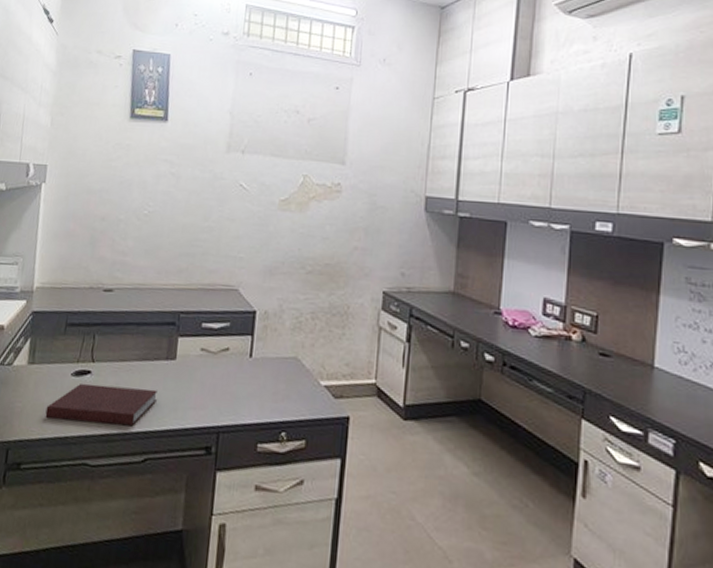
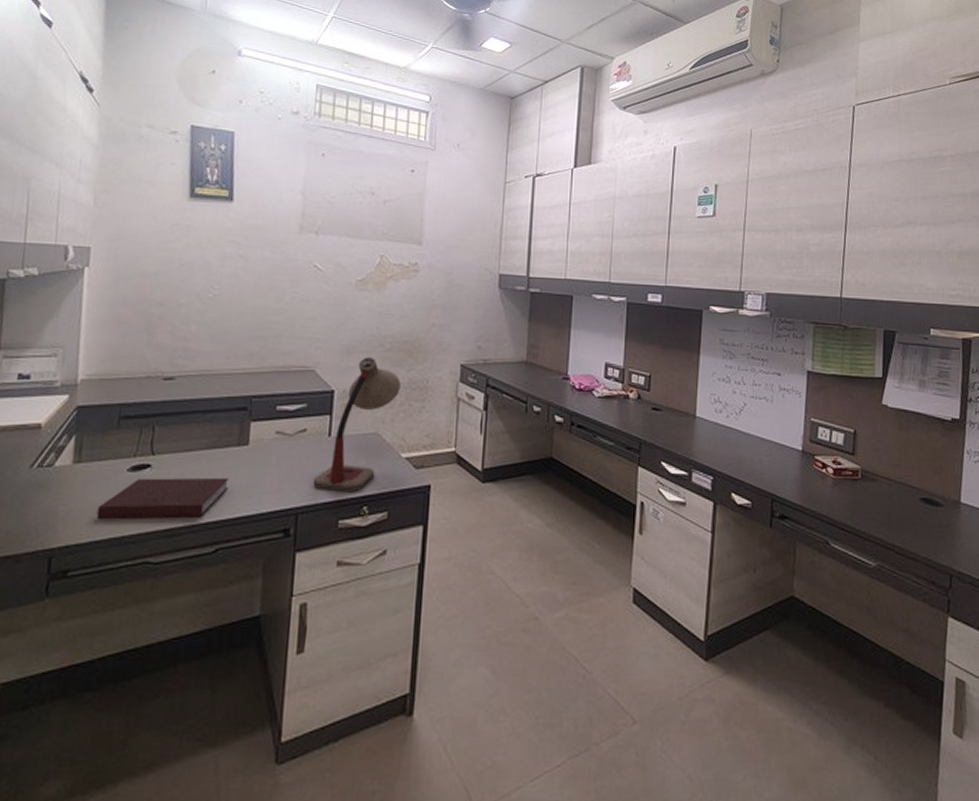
desk lamp: none [234,279,321,416] -> present [313,357,401,491]

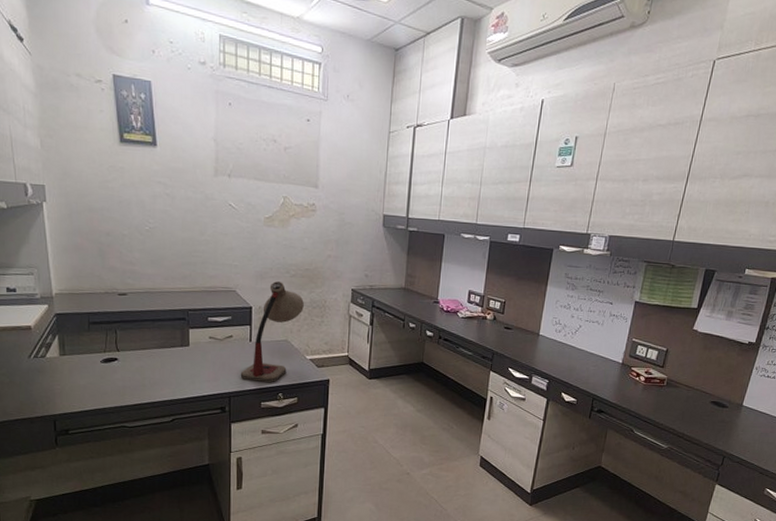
notebook: present [96,477,229,520] -> none [83,368,177,397]

